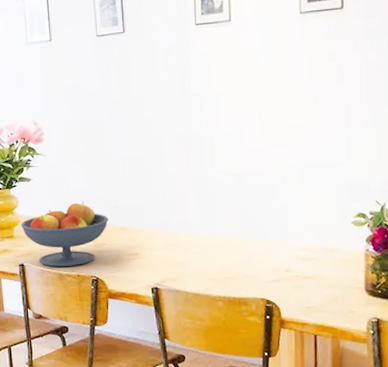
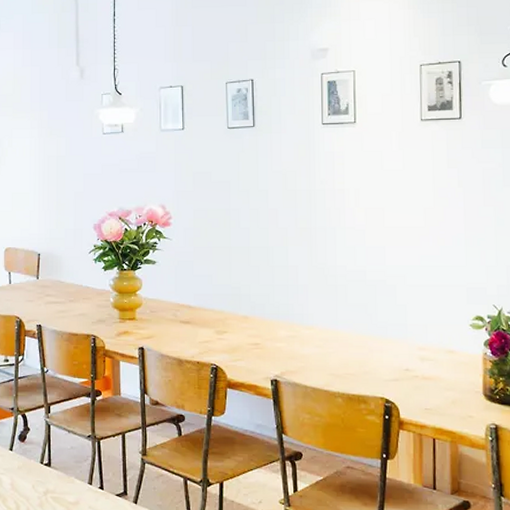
fruit bowl: present [21,202,109,267] -> none [144,288,232,352]

